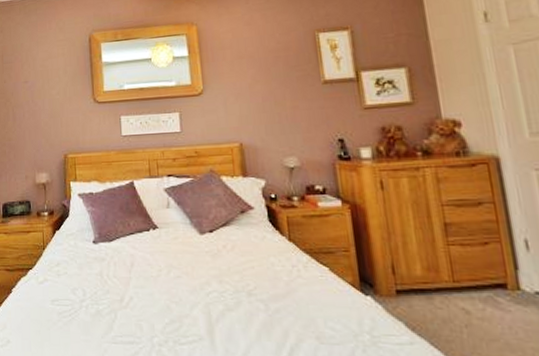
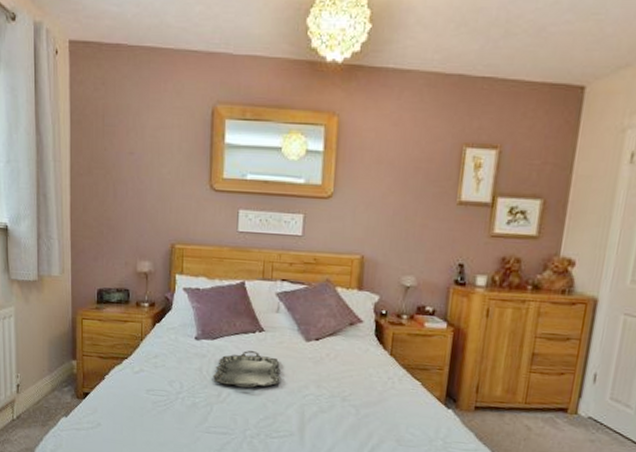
serving tray: none [114,250,182,290] -> present [213,350,282,389]

